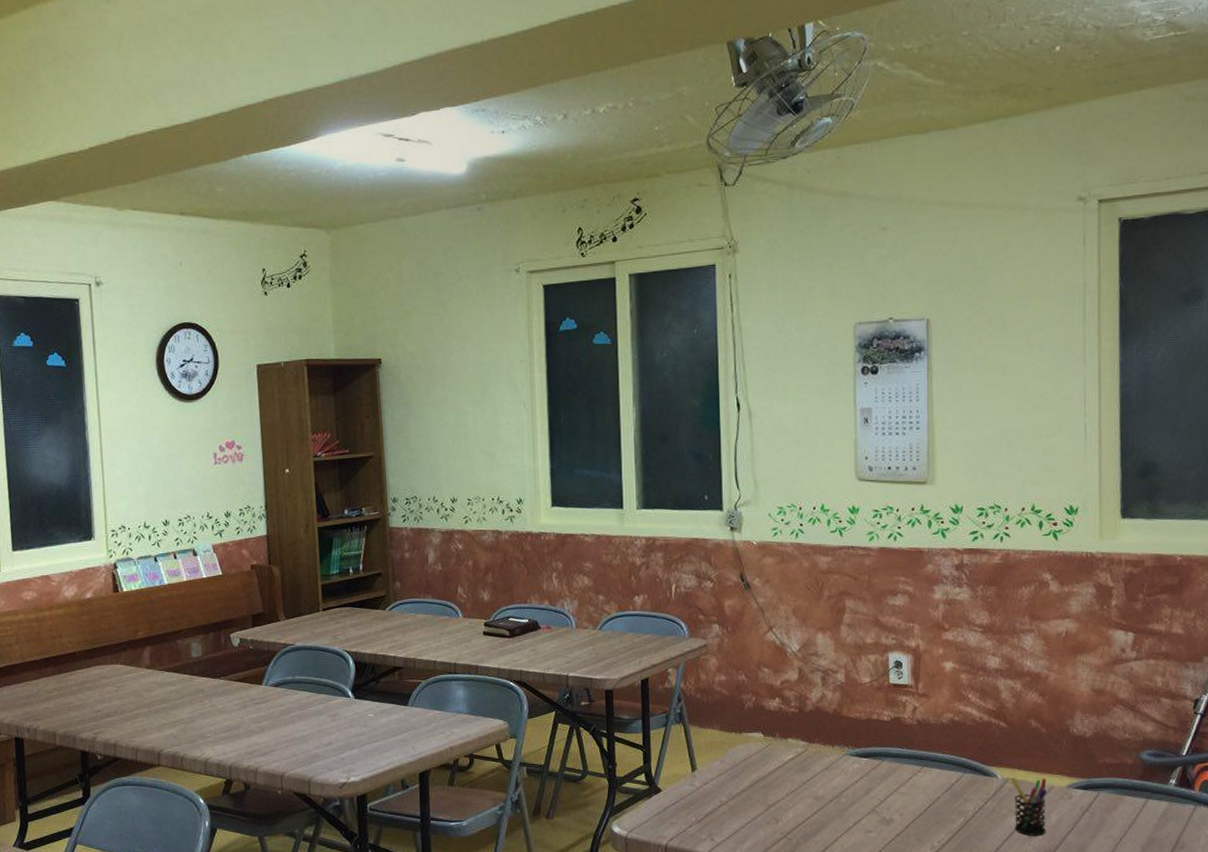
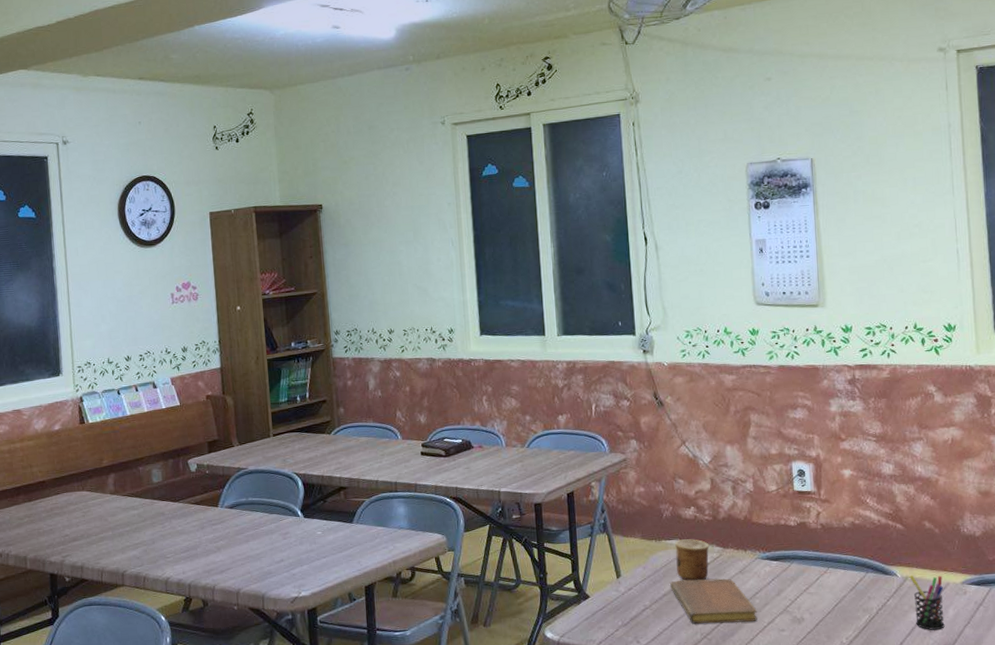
notebook: none [749,775,843,823] -> present [670,578,758,624]
cup: none [757,732,794,777] -> present [675,539,709,581]

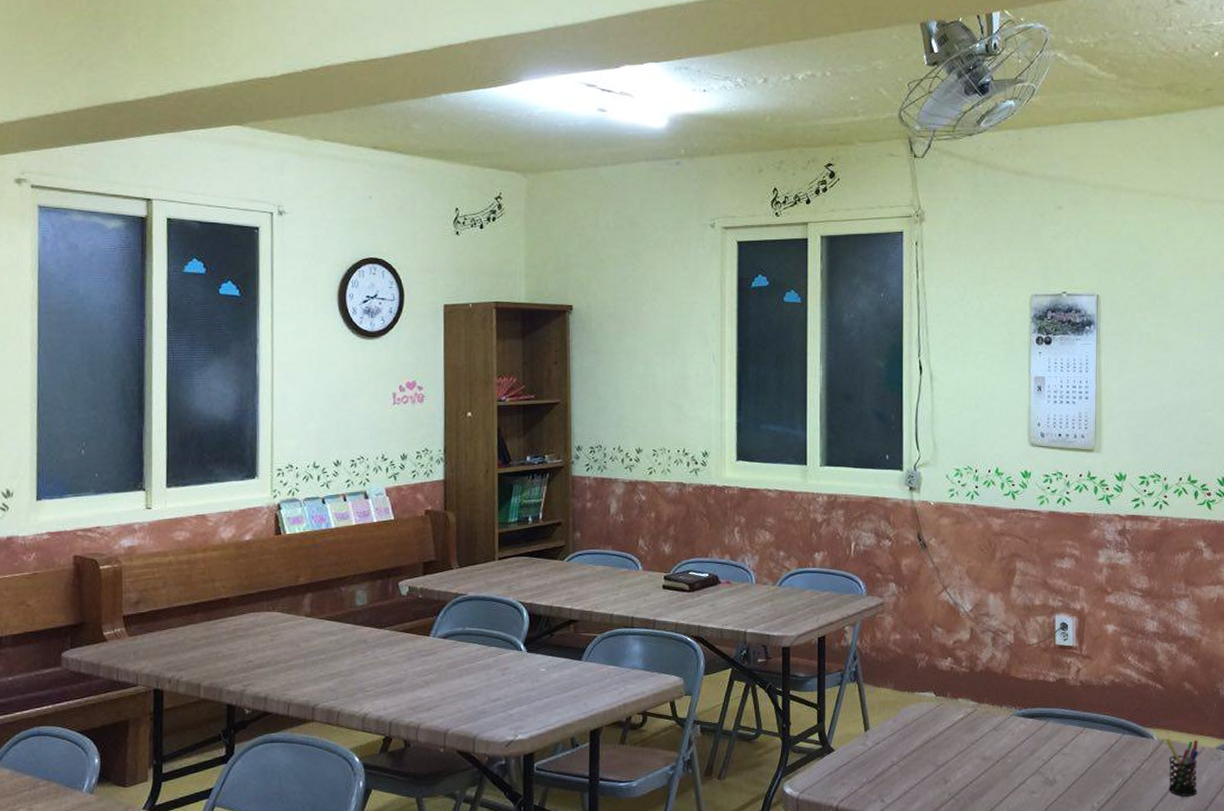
notebook: present [670,578,758,624] -> none [920,735,1009,783]
cup: present [675,539,709,581] -> none [928,692,964,737]

